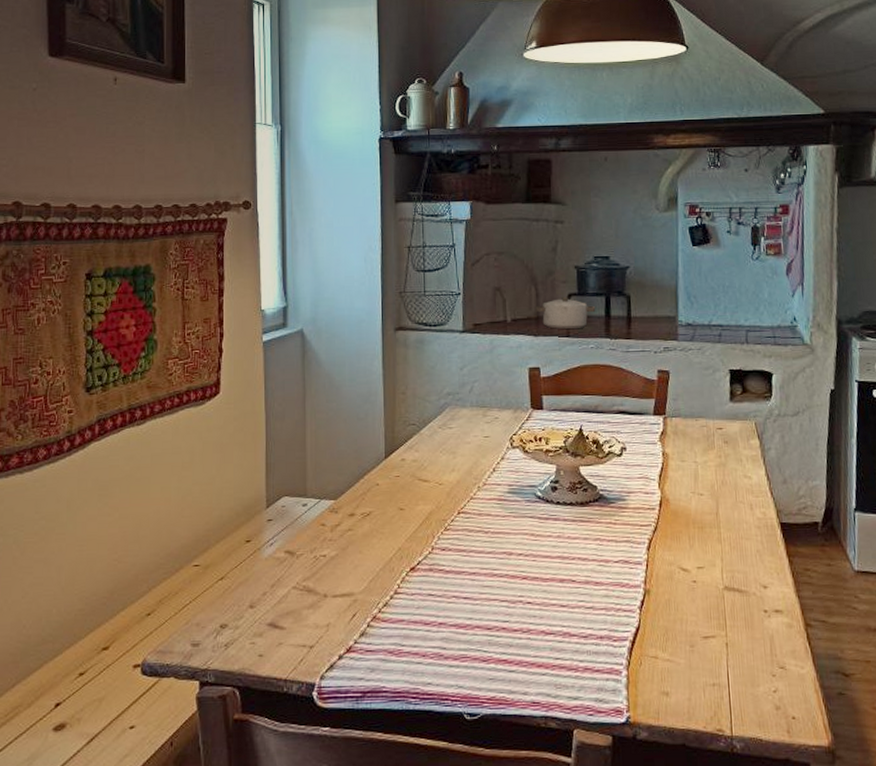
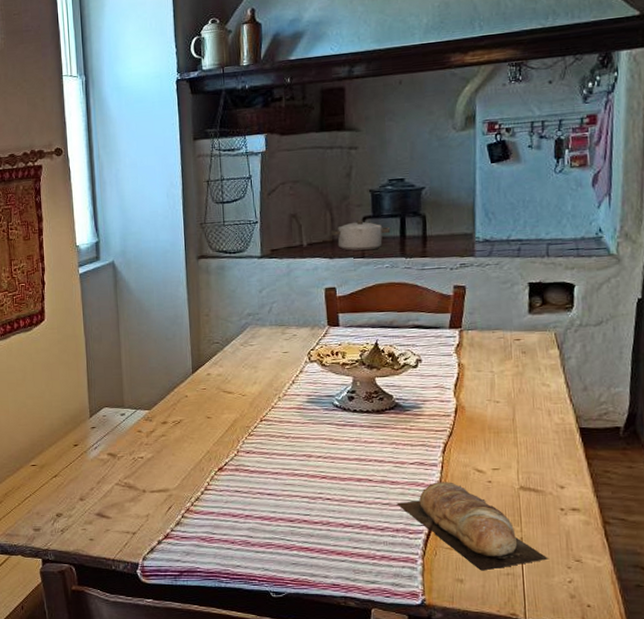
bread loaf: none [600,582,753,682] -> present [396,482,548,571]

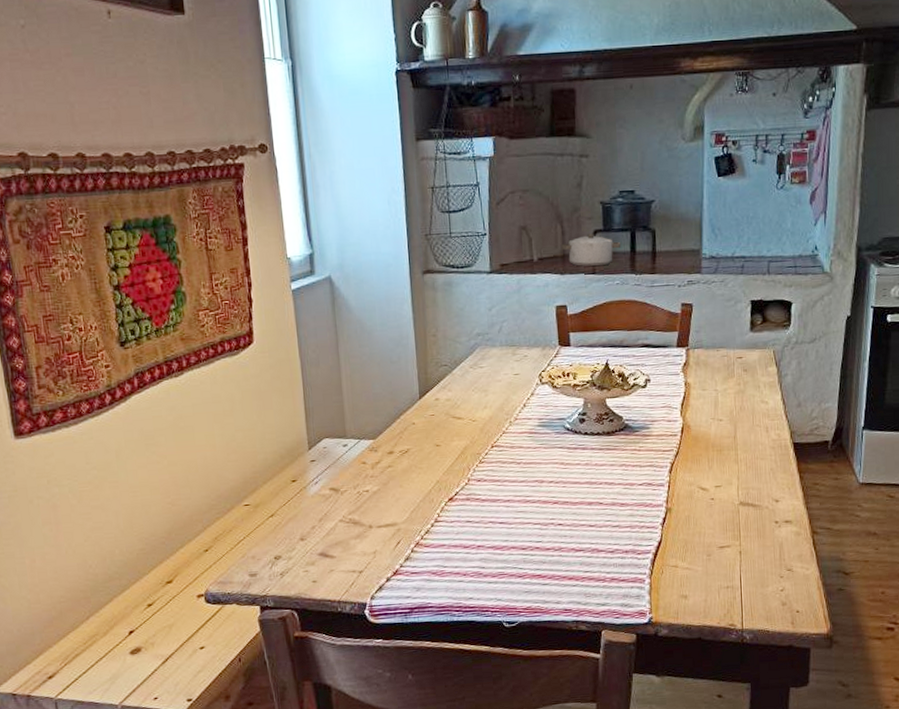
bread loaf: present [396,482,548,571] -> none [626,501,764,586]

